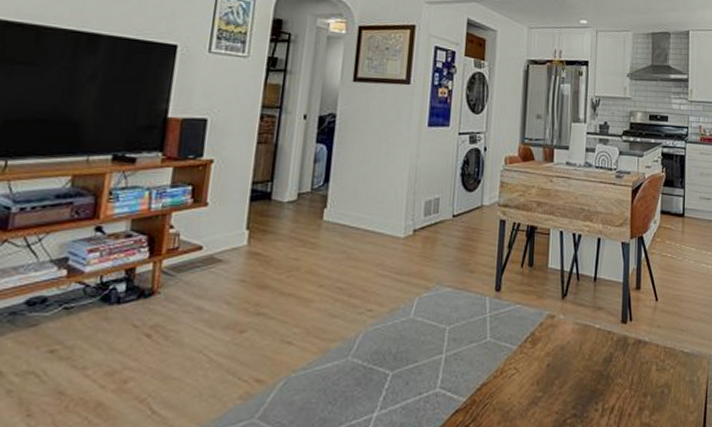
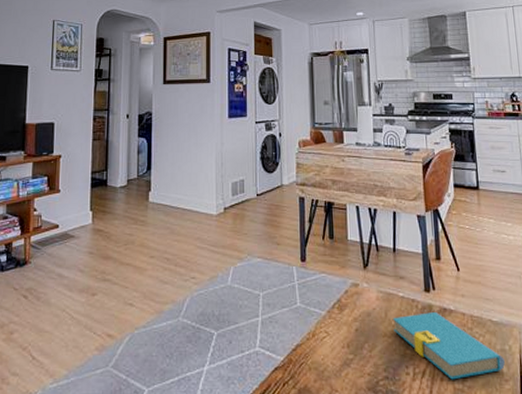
book: none [587,345,692,414] -> present [393,312,505,380]

